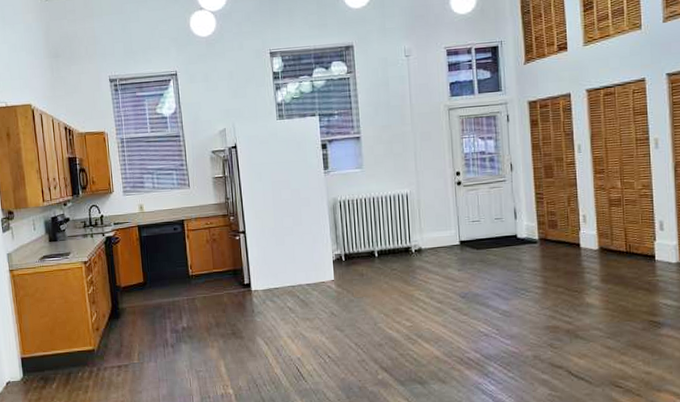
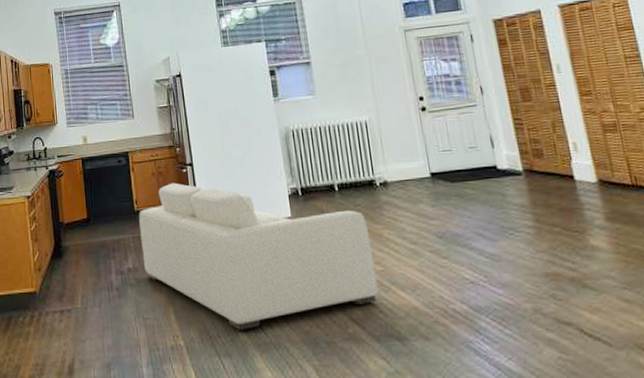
sofa: none [193,249,406,379] -> present [139,182,379,330]

